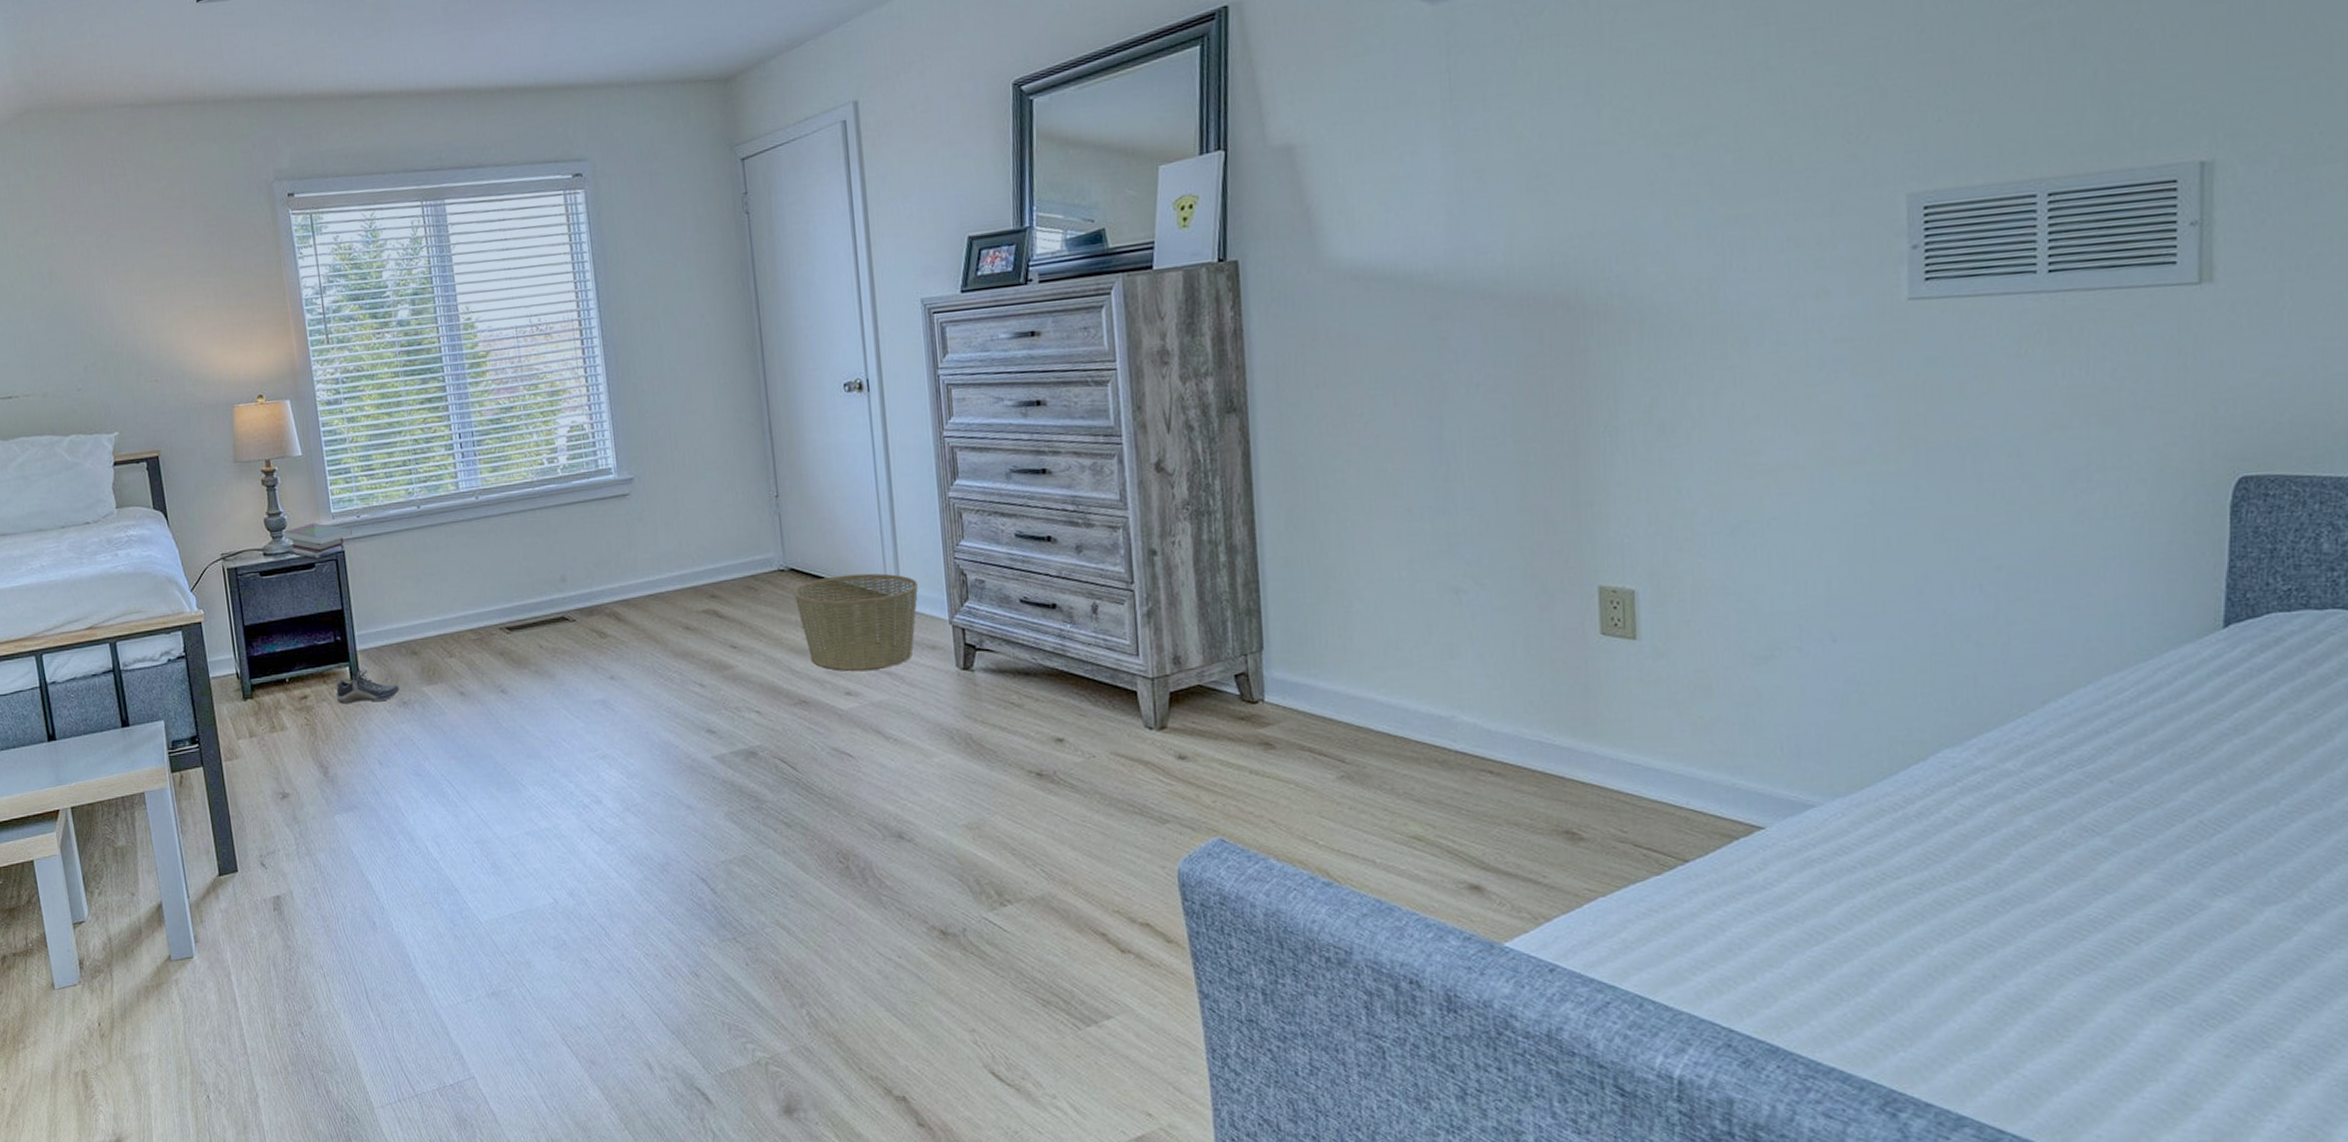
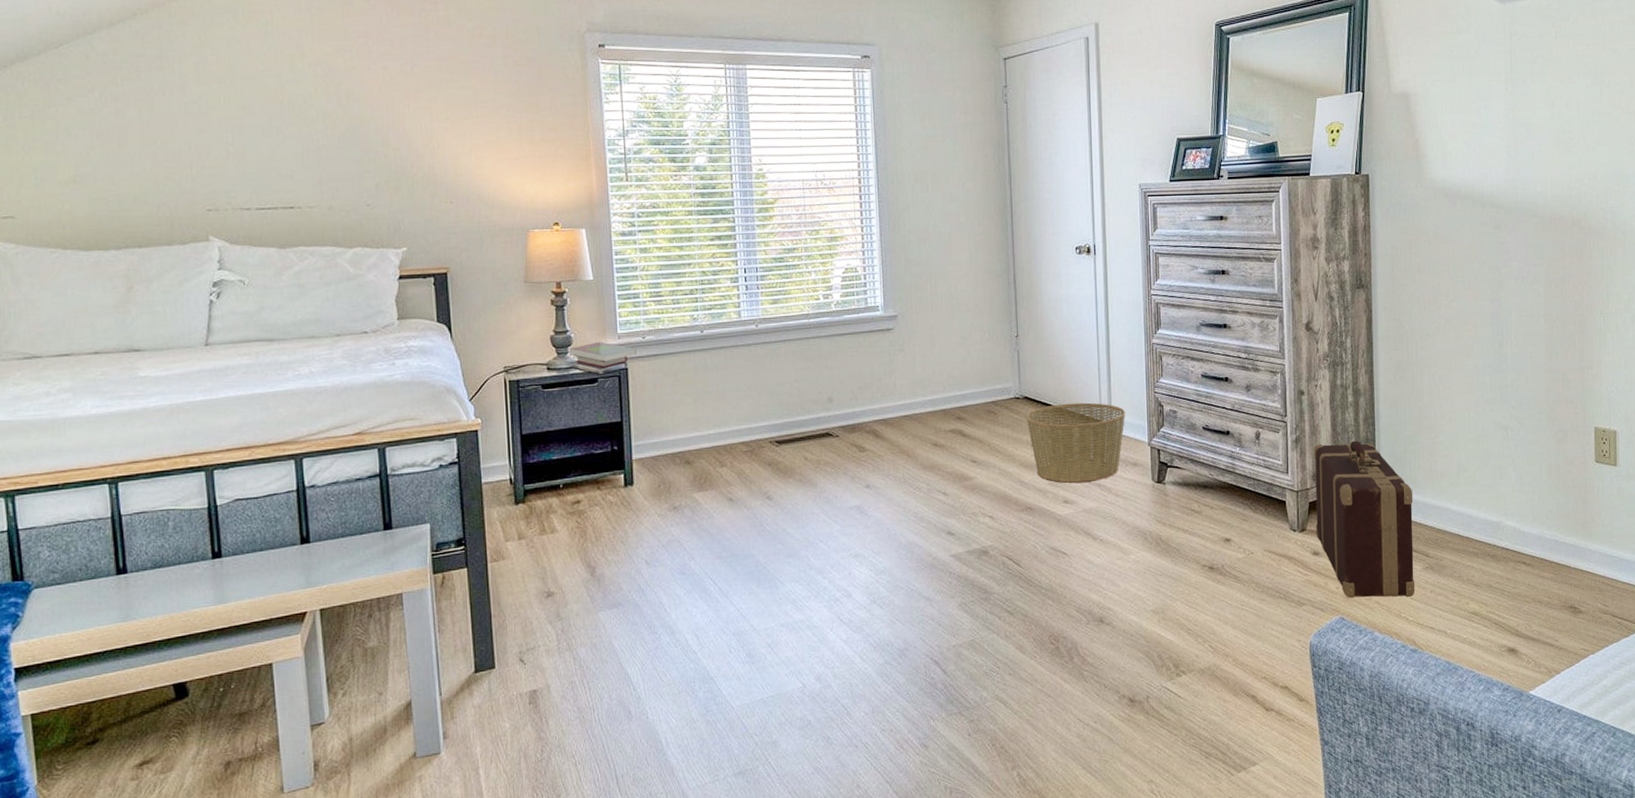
athletic shoe: present [336,668,399,704] -> none [608,476,671,509]
suitcase: none [1173,612,1327,816] -> present [1313,440,1415,599]

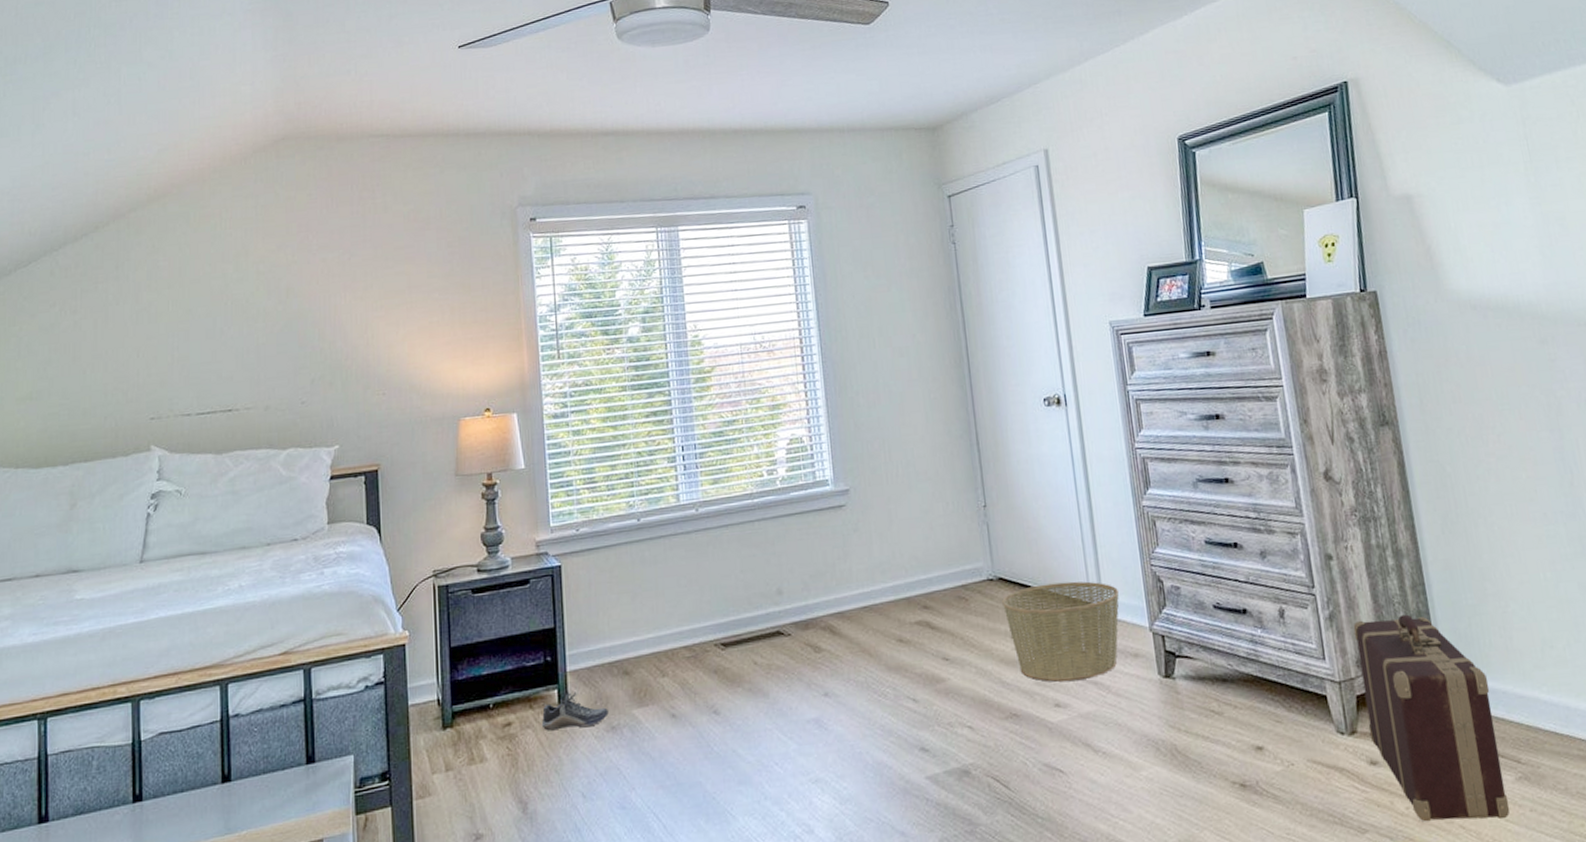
books: present [570,341,636,375] -> none [501,537,570,575]
athletic shoe: none [608,476,671,509] -> present [541,691,609,731]

